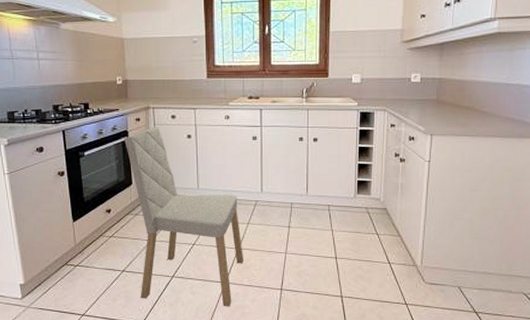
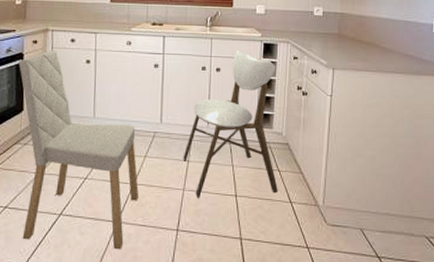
dining chair: none [284,119,377,260] -> present [183,49,278,198]

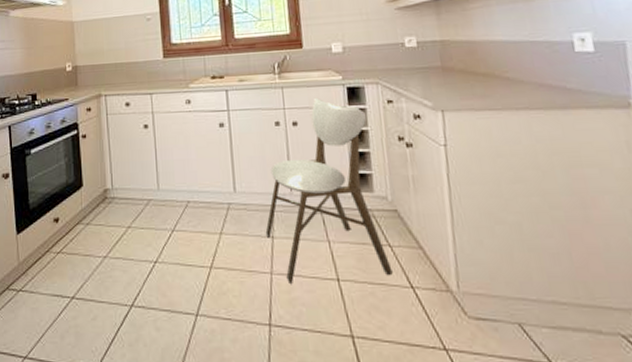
dining chair: present [19,50,139,250] -> none [74,117,218,350]

